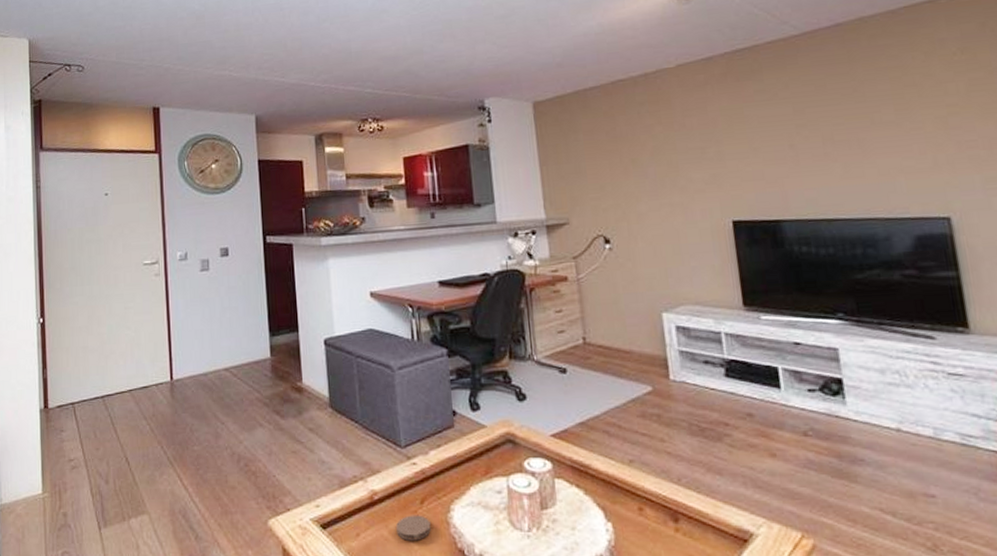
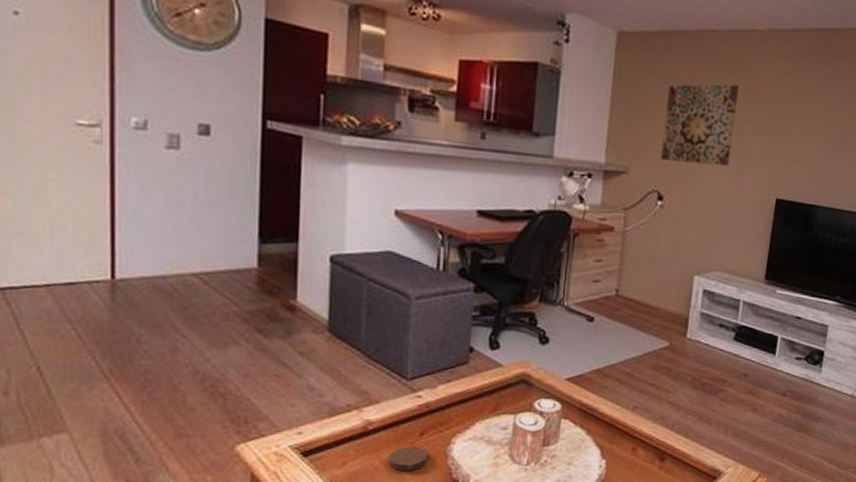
wall art: none [592,121,671,205] -> present [661,84,739,166]

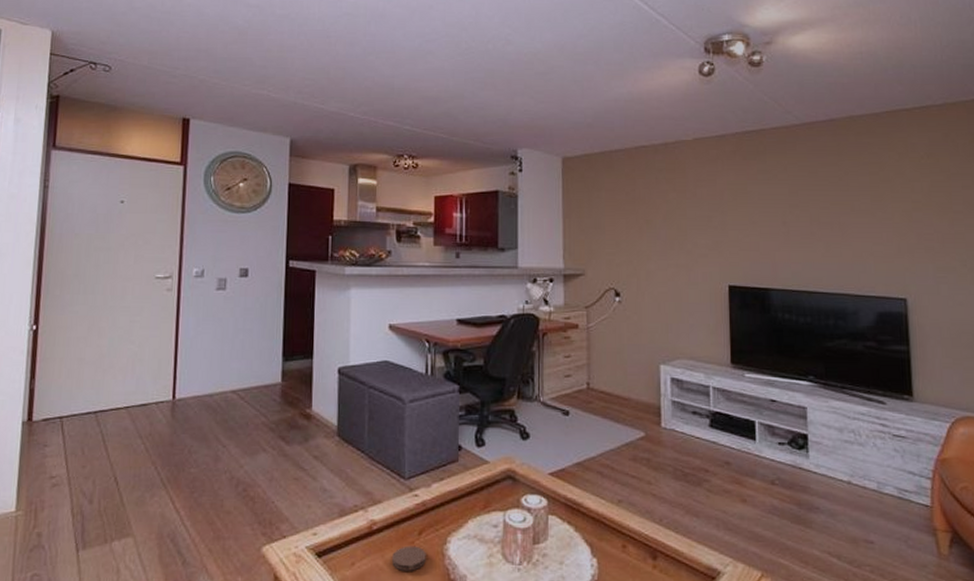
wall art: present [661,84,739,166] -> none [613,188,677,261]

